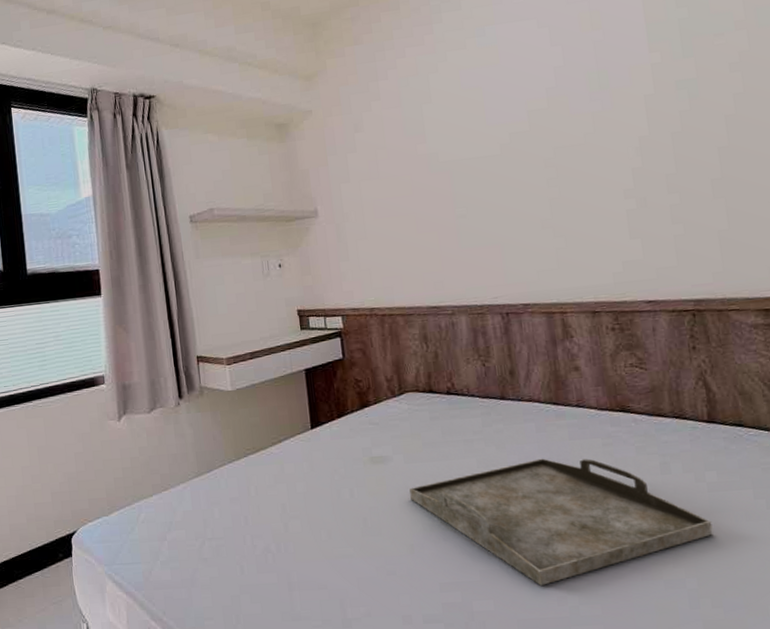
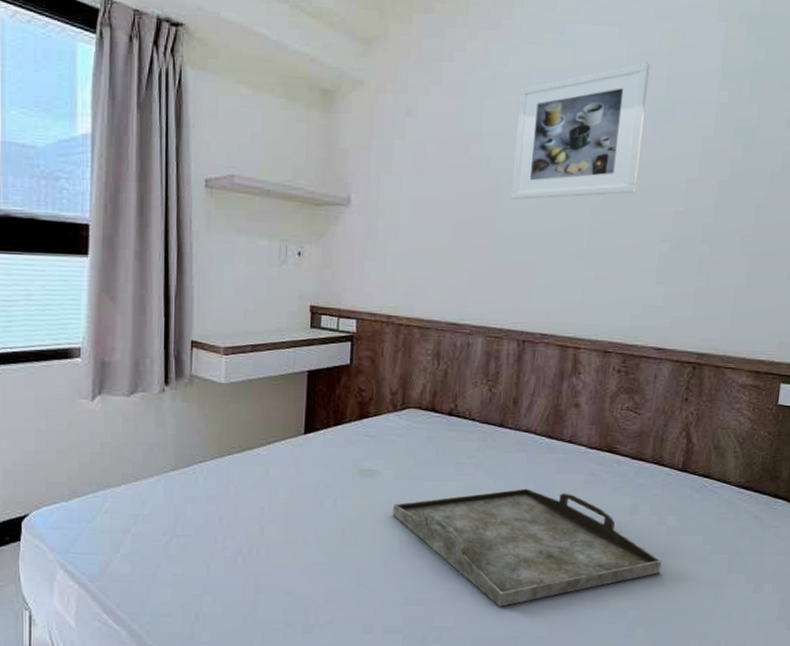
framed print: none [455,43,588,186] -> present [510,62,650,200]

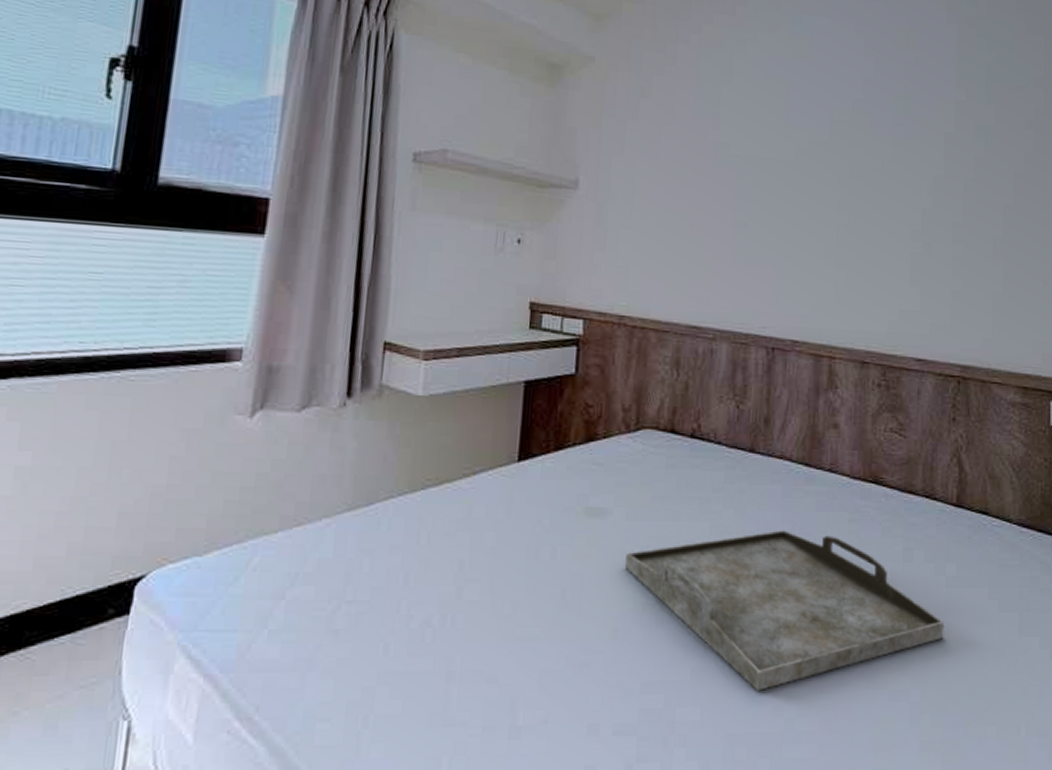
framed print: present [510,62,650,200] -> none [753,56,887,190]

